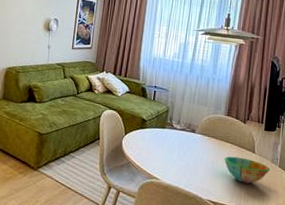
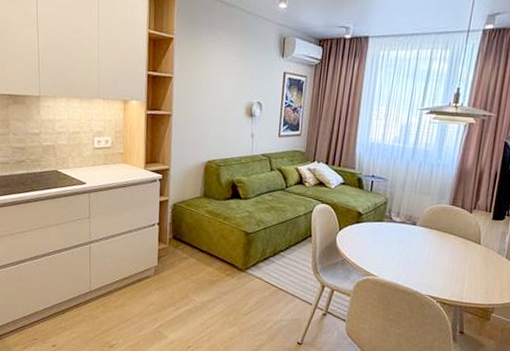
bowl: present [224,156,271,184] -> none [446,248,497,277]

